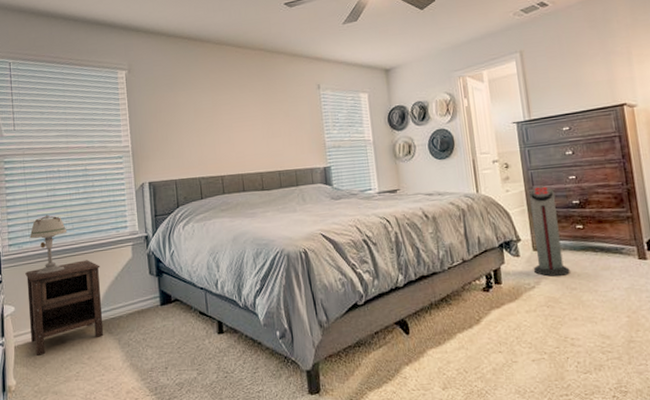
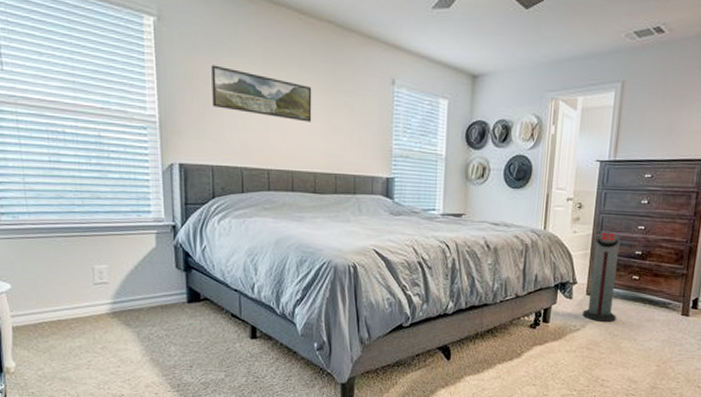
nightstand: present [25,260,104,356] -> none [23,242,121,340]
table lamp: present [30,214,67,274] -> none [27,183,76,252]
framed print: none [171,98,255,132] -> present [211,65,312,122]

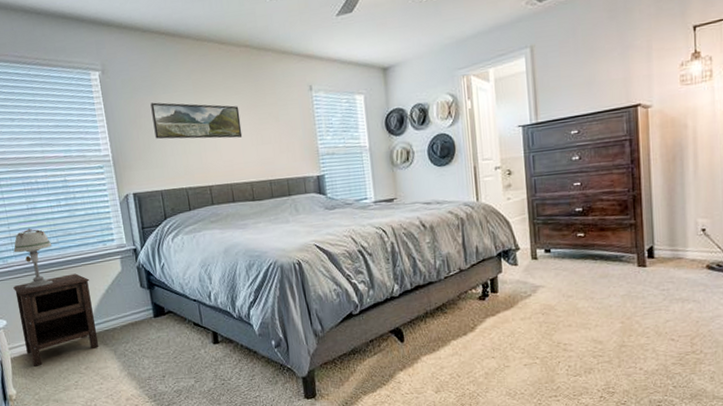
nightstand: none [23,242,121,340] -> present [13,273,99,367]
table lamp: none [27,183,76,252] -> present [13,228,54,288]
air purifier: present [582,232,621,322] -> none [530,193,568,285]

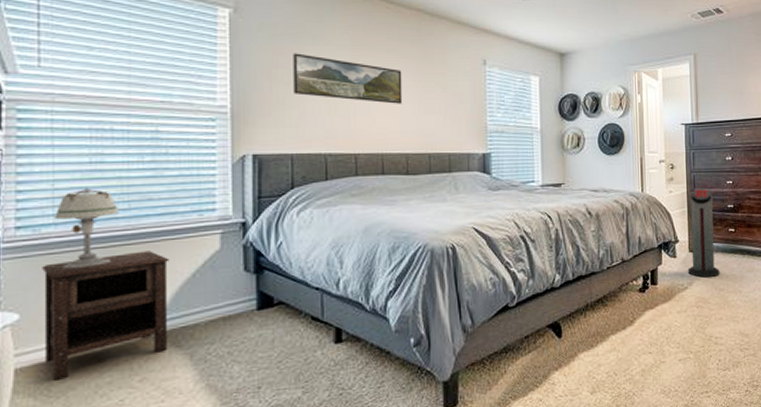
air purifier: none [530,193,568,285] -> present [687,189,720,278]

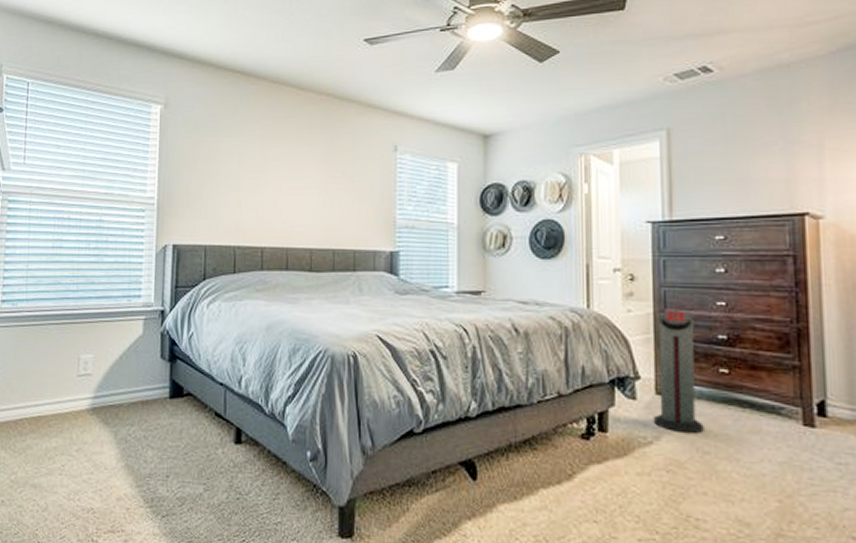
nightstand: present [42,250,170,381] -> none [14,330,104,438]
table lamp: present [54,188,120,269] -> none [27,269,71,341]
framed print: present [293,53,403,104] -> none [209,145,310,195]

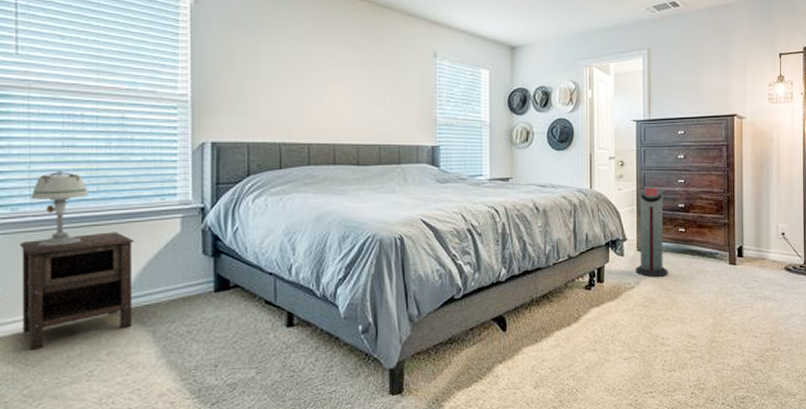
nightstand: none [14,330,104,438] -> present [20,232,135,350]
table lamp: none [27,269,71,341] -> present [31,170,89,246]

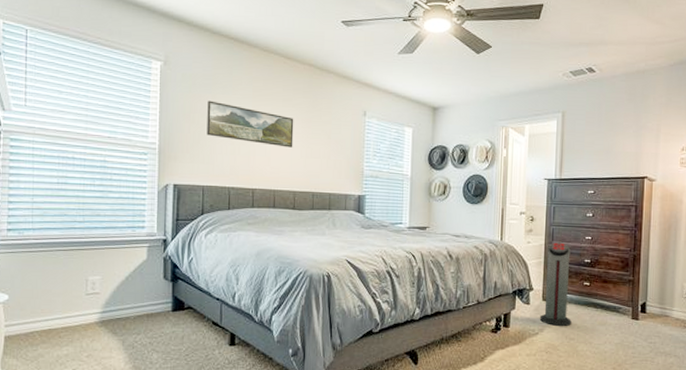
nightstand: present [20,232,135,350] -> none [24,255,111,348]
table lamp: present [31,170,89,246] -> none [33,203,77,265]
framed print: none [250,44,354,95] -> present [207,100,294,148]

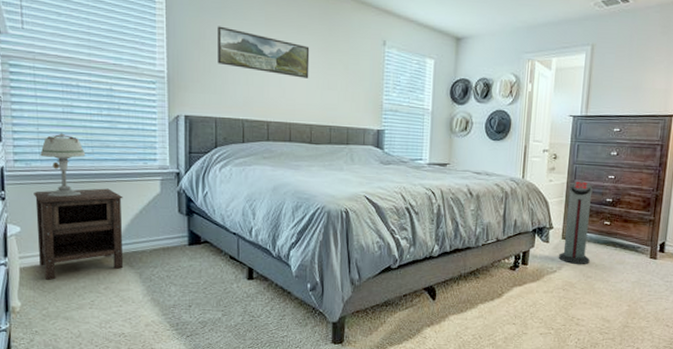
nightstand: none [24,255,111,348] -> present [34,188,124,280]
table lamp: none [33,203,77,265] -> present [40,133,86,197]

